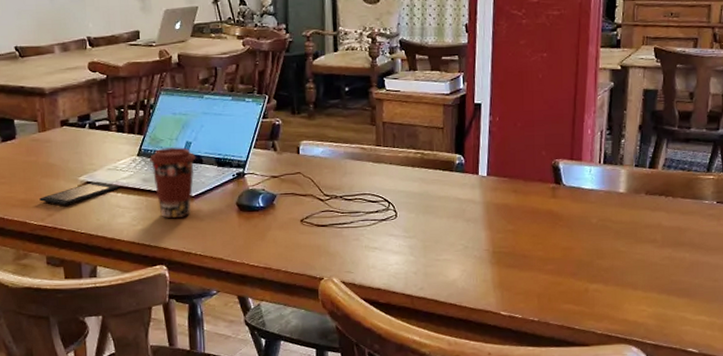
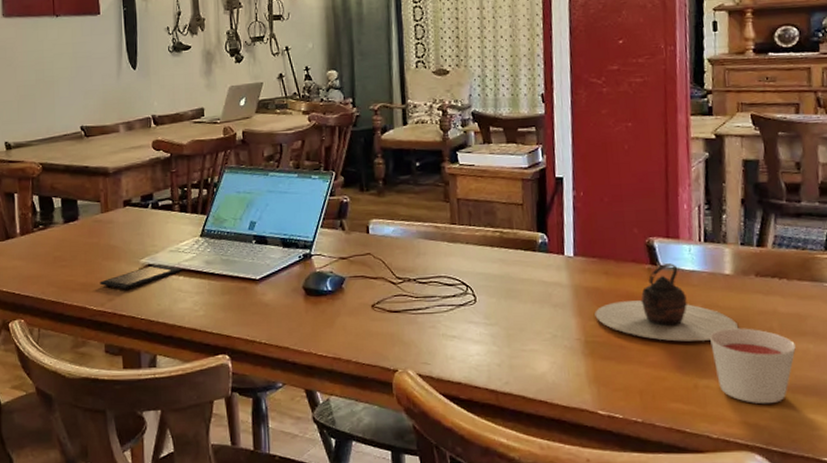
coffee cup: present [150,146,196,219] -> none [213,226,261,304]
teapot: none [503,183,628,252] -> present [595,263,739,342]
candle: none [602,239,674,305] -> present [710,328,796,404]

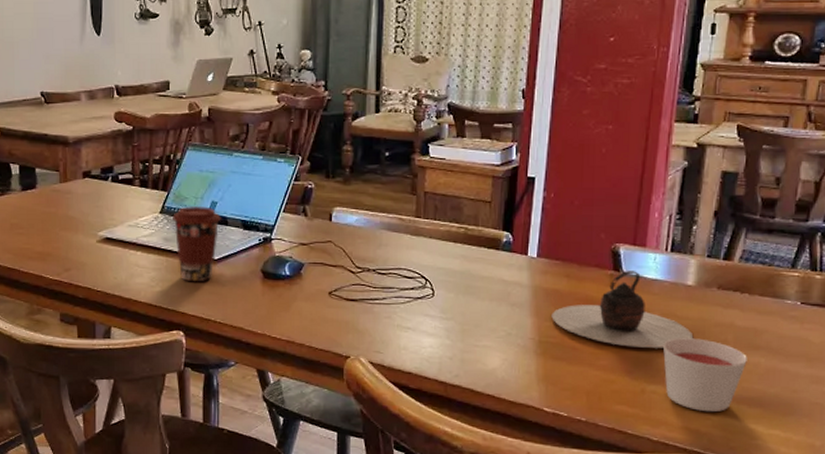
smartphone: present [100,264,182,290] -> none [57,237,140,261]
coffee cup: none [213,226,261,304] -> present [173,205,221,282]

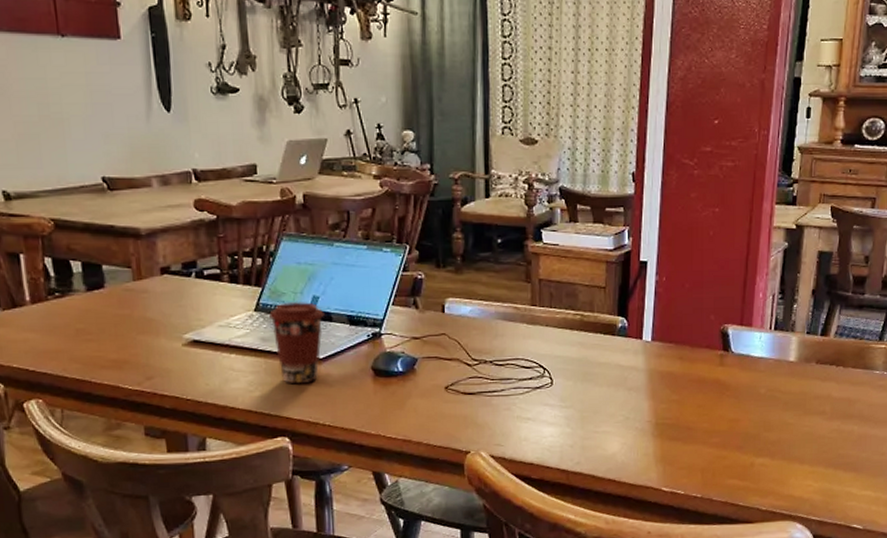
teapot: present [551,271,694,348] -> none [667,350,796,424]
candle: present [663,338,747,413] -> none [769,411,843,480]

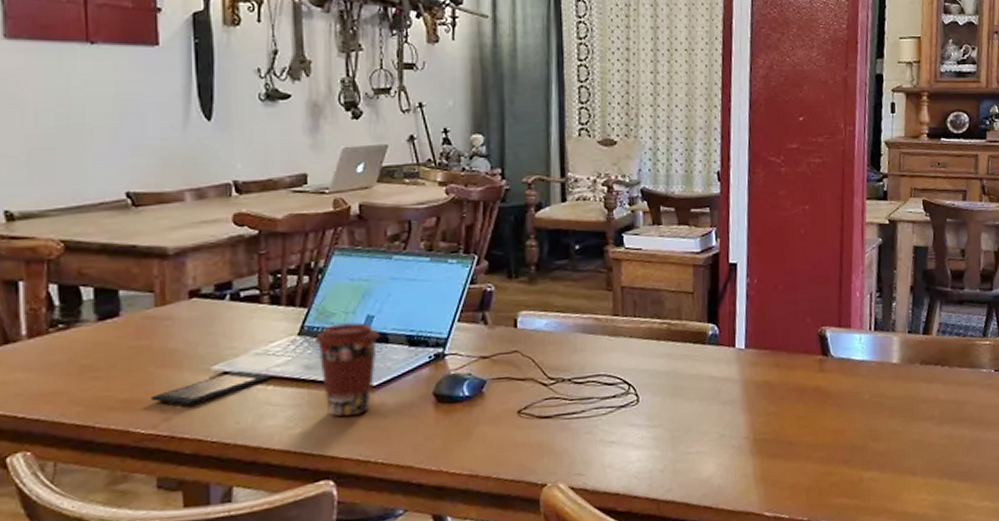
smartphone: none [135,340,234,368] -> present [151,371,271,406]

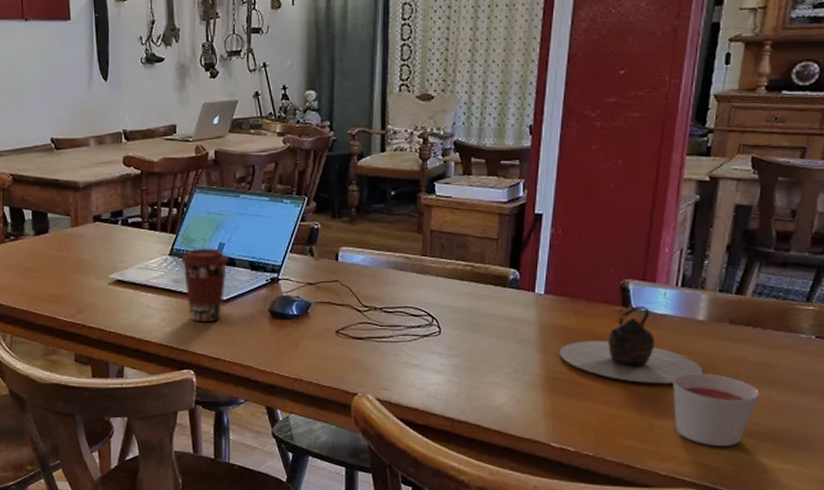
smartphone: present [151,371,271,406] -> none [70,280,150,303]
teapot: none [764,353,903,435] -> present [559,306,704,383]
candle: none [876,417,954,493] -> present [672,373,759,447]

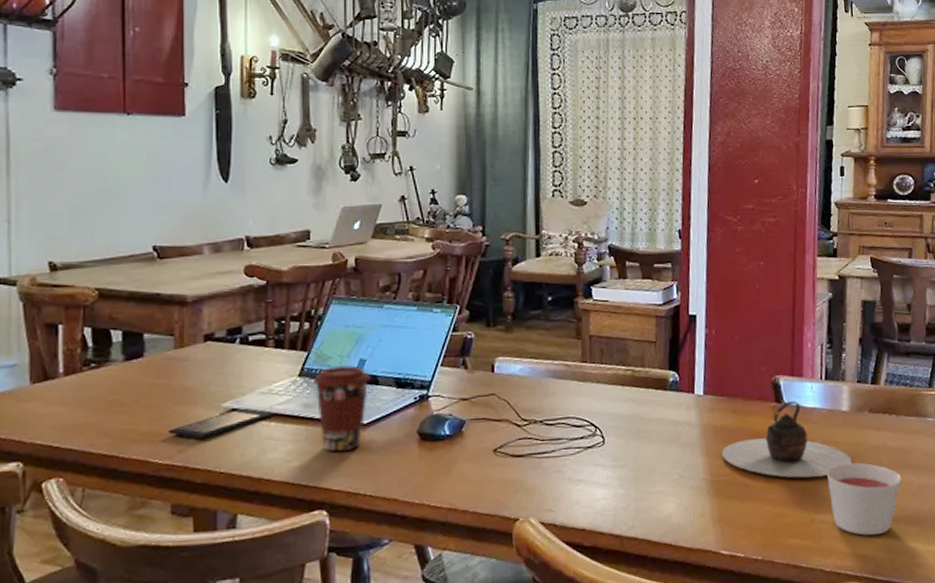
smartphone: none [70,280,150,303] -> present [168,408,274,439]

